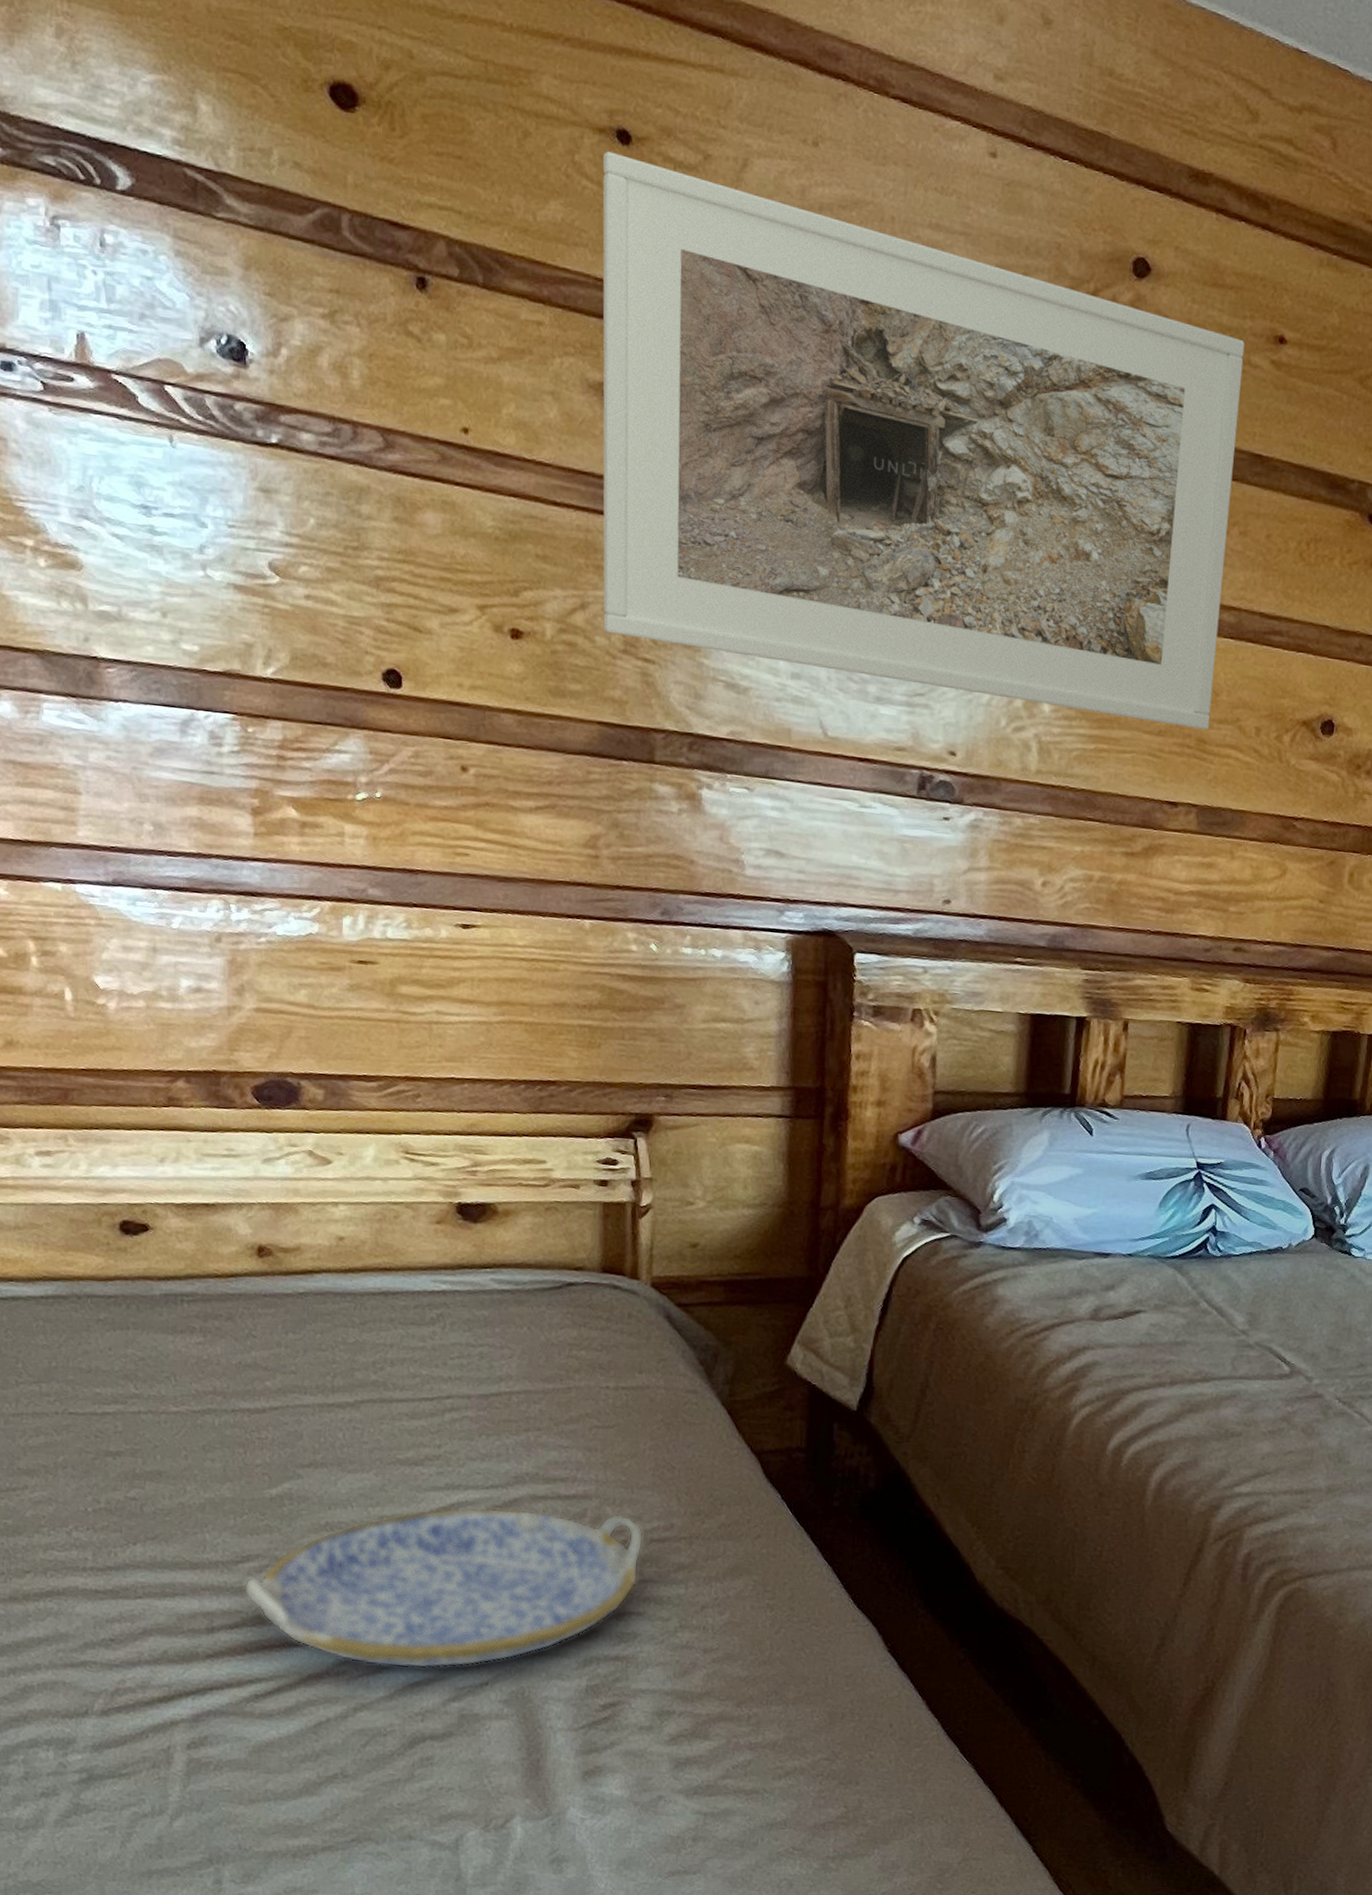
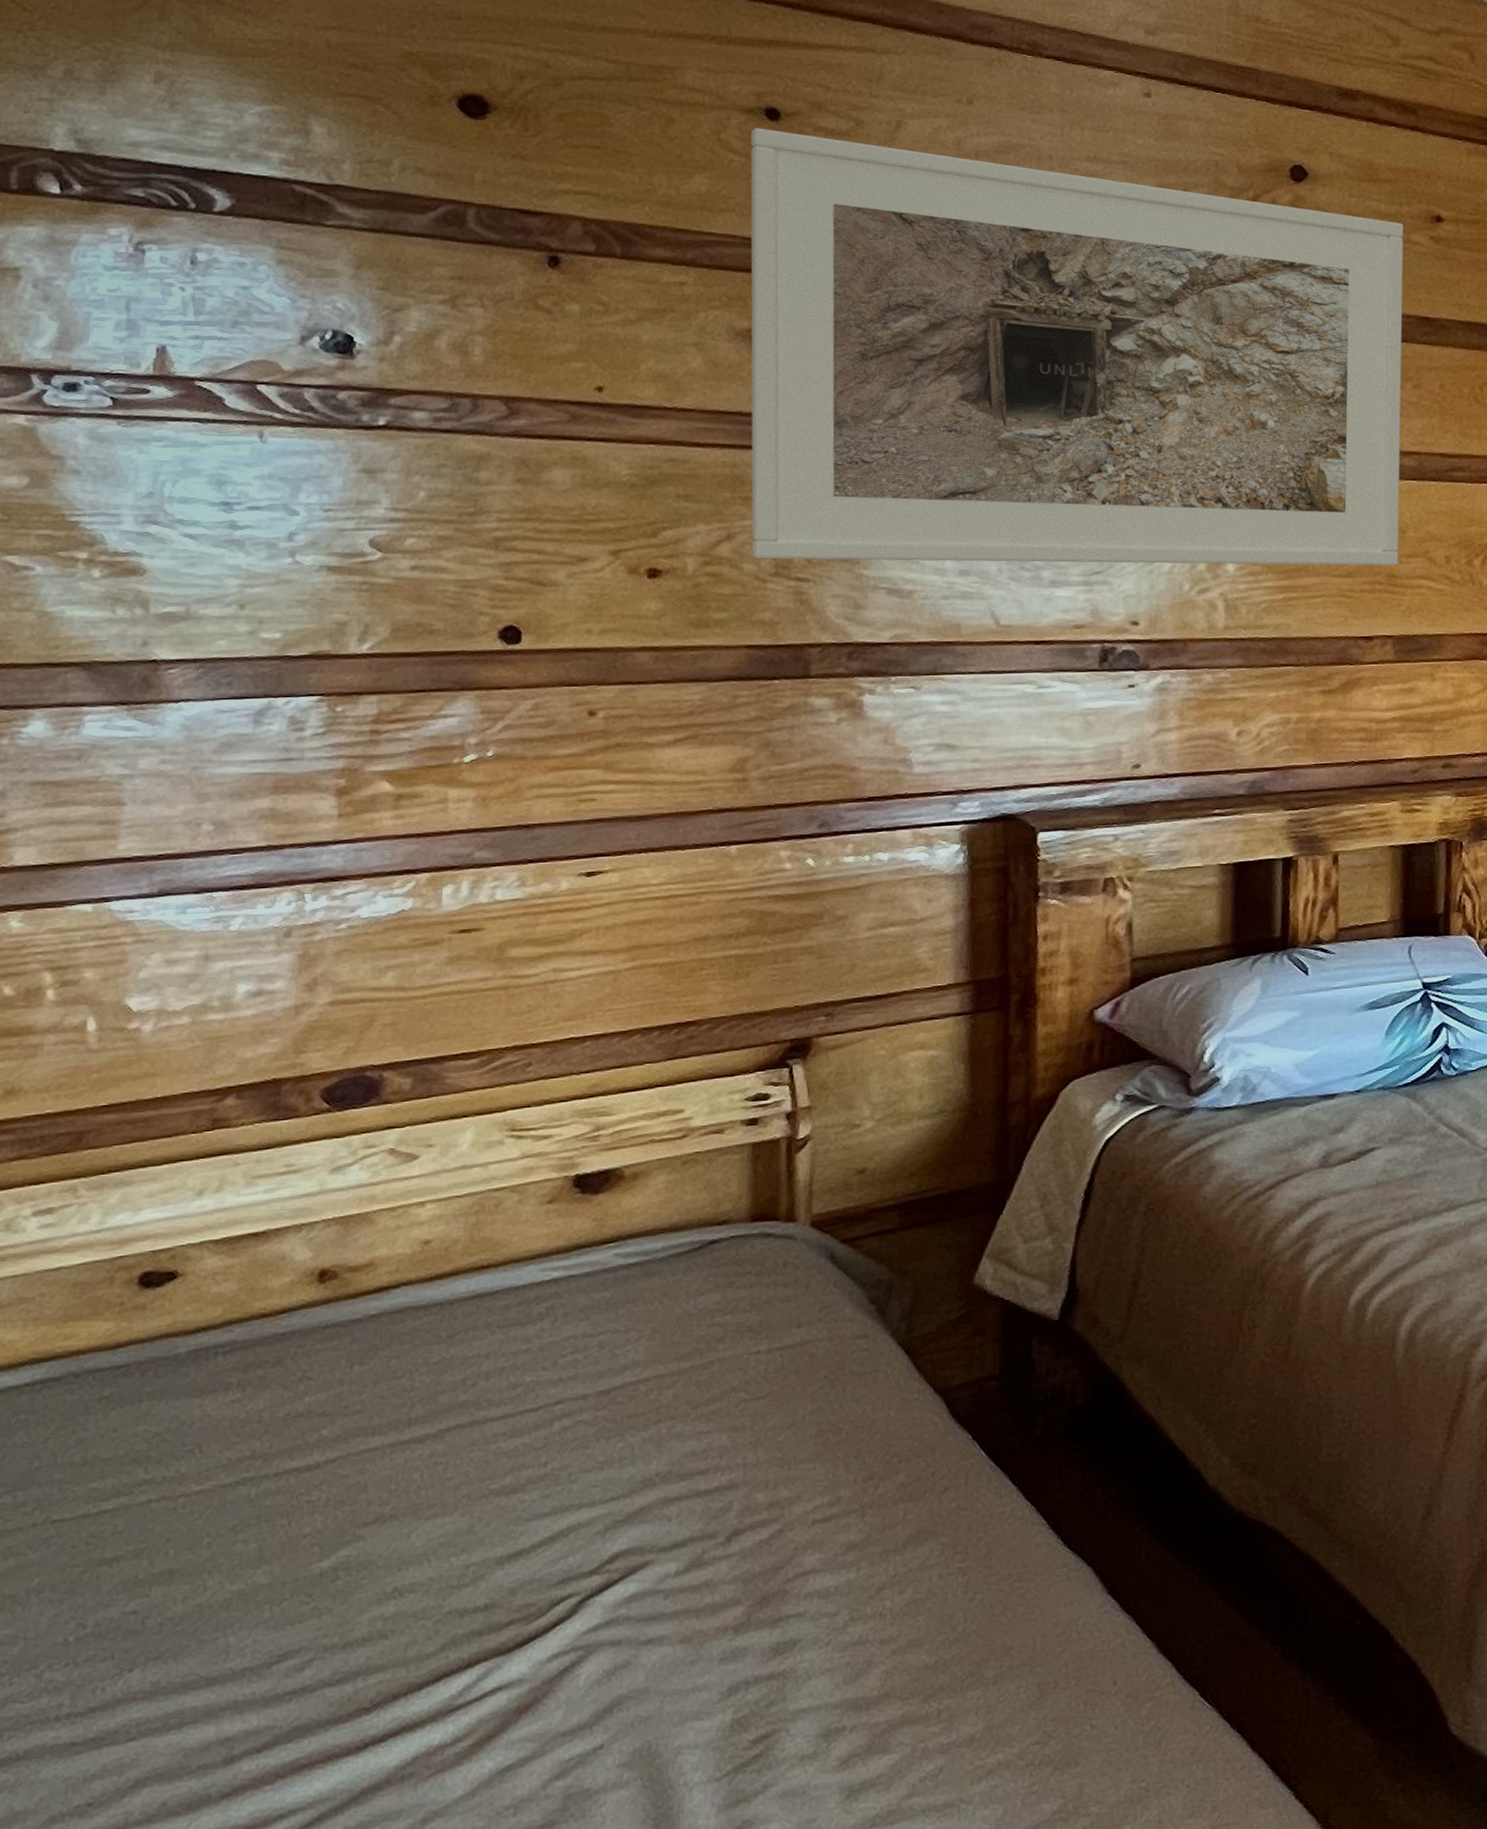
serving tray: present [244,1507,643,1669] -> none [278,1498,804,1760]

